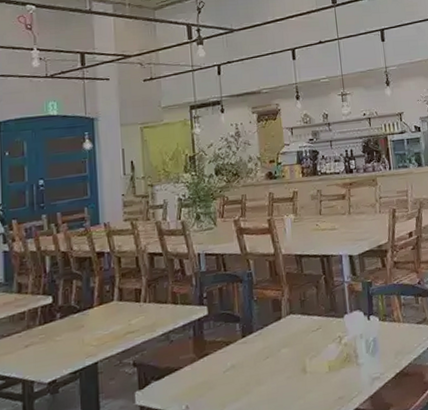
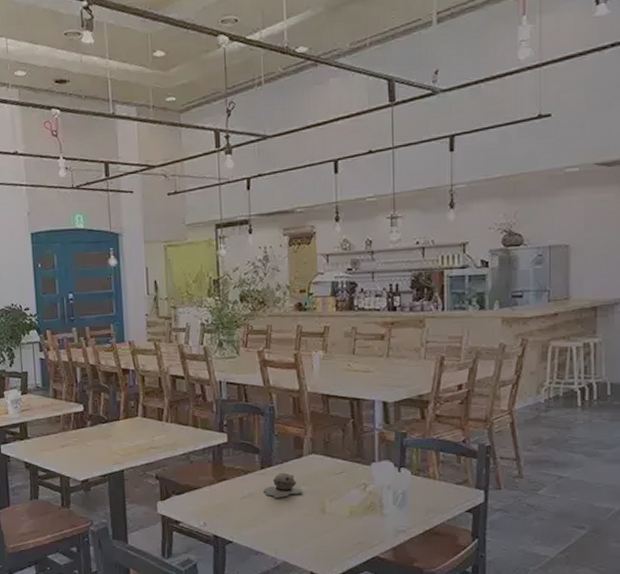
piggy bank: none [246,337,285,366] -> present [263,472,304,498]

